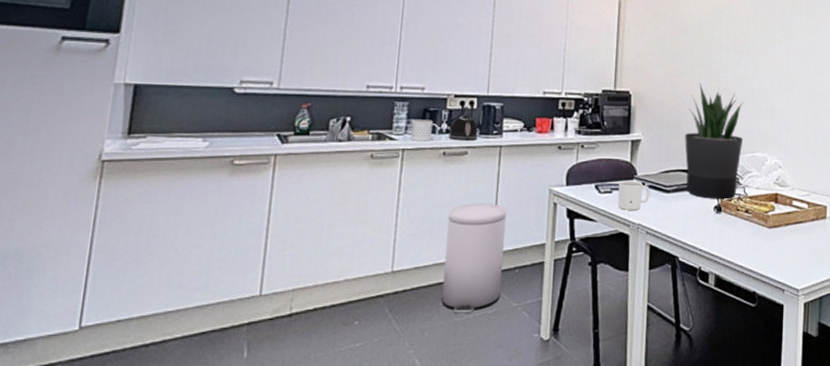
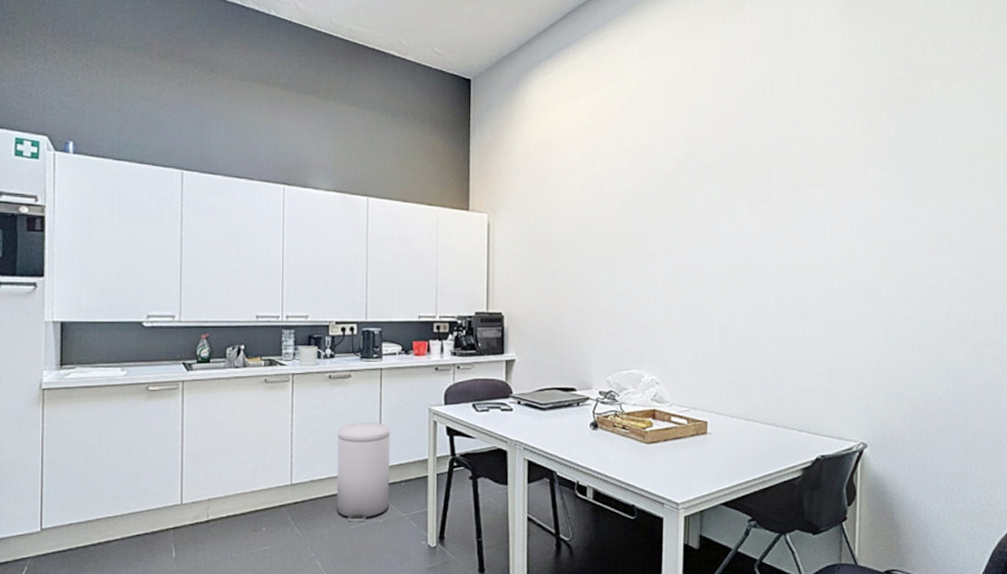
kettle: present [448,106,478,142] -> none [333,332,359,365]
mug: present [617,180,651,210] -> none [494,399,526,427]
planter: present [685,84,744,199] -> none [559,303,619,416]

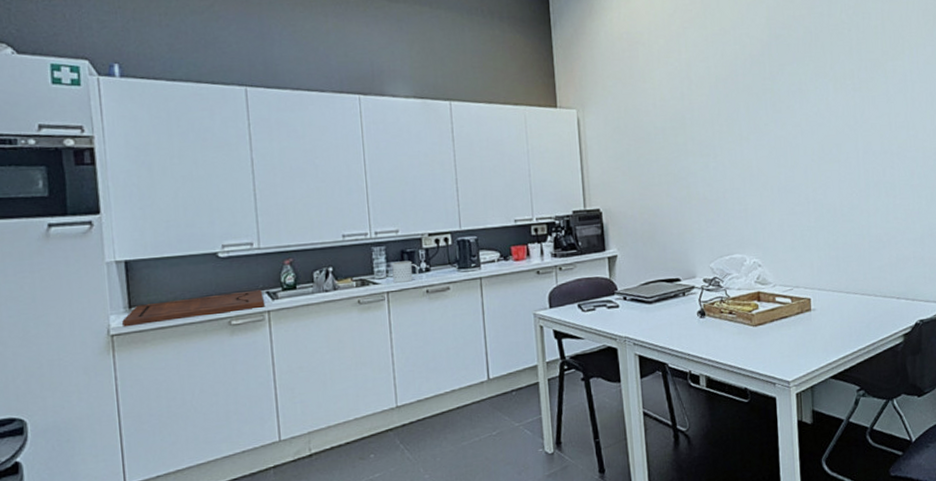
cutting board: none [53,360,180,383] -> present [122,289,264,327]
pedal bin: present [337,423,391,522] -> none [441,333,502,438]

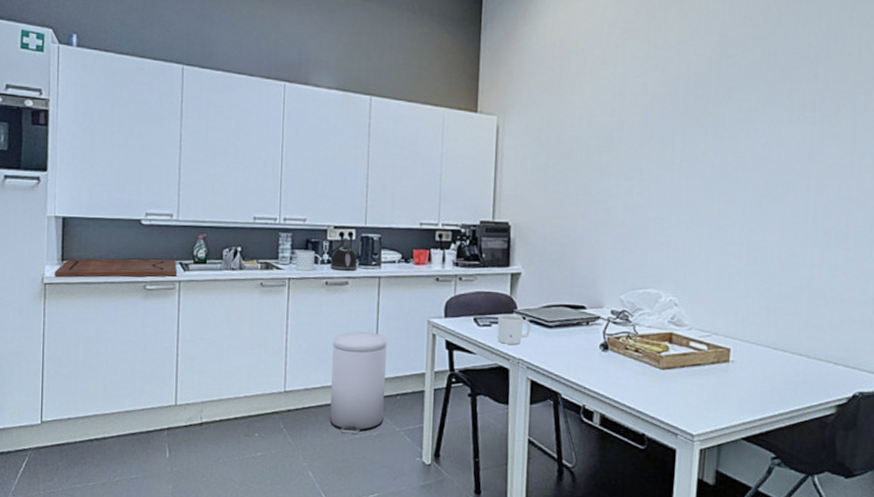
kettle: none [429,243,457,278] -> present [330,237,357,272]
pedal bin: none [441,333,502,438] -> present [330,331,388,434]
mug: none [600,296,633,325] -> present [497,314,531,345]

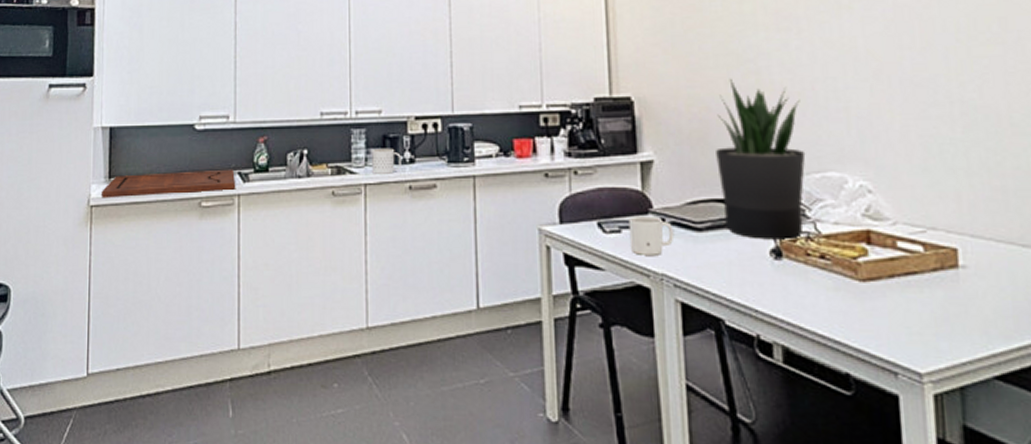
kettle: present [330,237,357,272] -> none [413,129,446,172]
pedal bin: present [330,331,388,434] -> none [422,247,493,382]
planter: none [568,214,635,337] -> present [716,79,806,240]

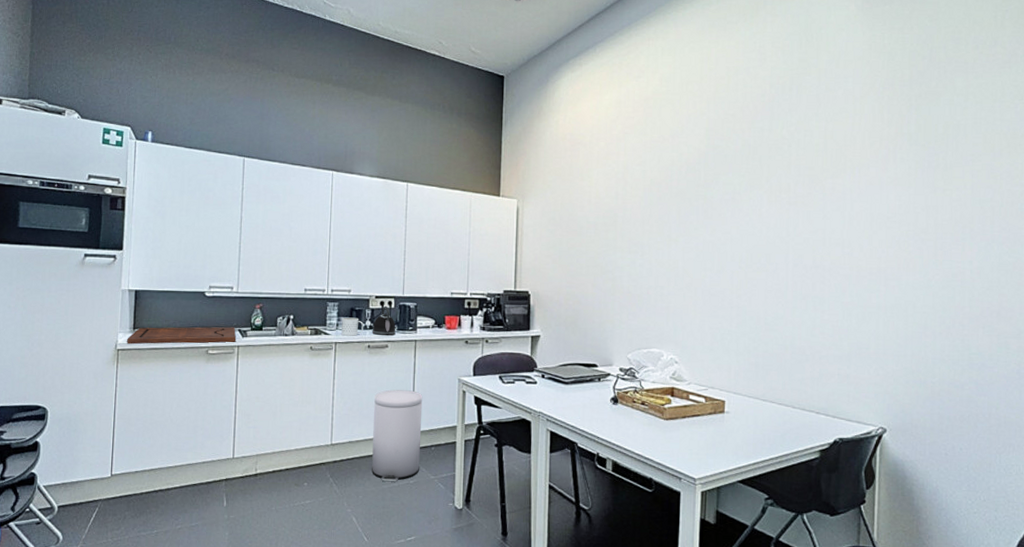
kettle: none [413,129,446,172] -> present [372,305,396,336]
pedal bin: none [422,247,493,382] -> present [372,389,423,482]
mug: present [628,215,675,255] -> none [519,372,550,399]
planter: present [716,79,806,240] -> none [582,283,639,392]

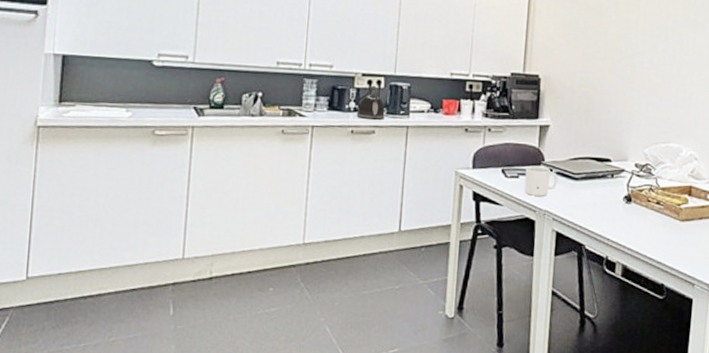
cutting board: present [127,326,236,345] -> none [50,100,190,122]
mug: present [341,317,363,336] -> none [320,97,347,119]
pedal bin: present [372,389,423,482] -> none [350,182,414,287]
mug: none [519,372,550,399] -> present [524,166,558,196]

